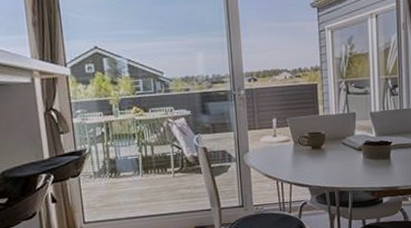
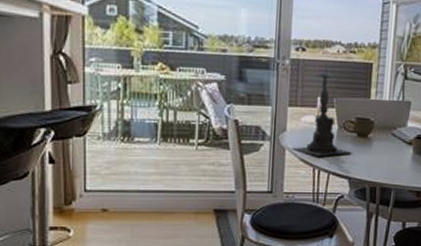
candle holder: none [255,89,310,170] -> present [291,63,353,156]

